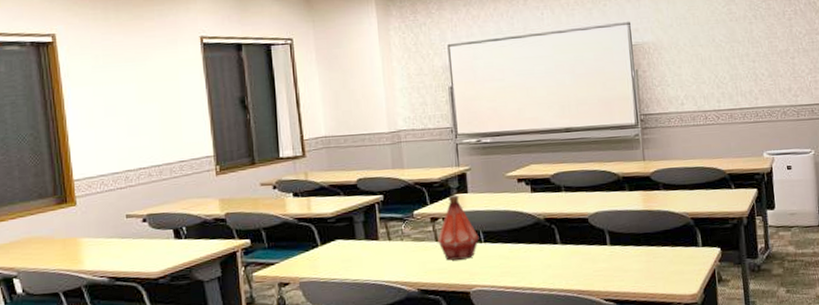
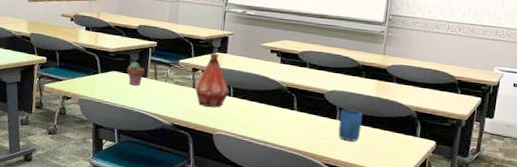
potted succulent: none [352,223,374,252] -> present [127,61,144,86]
mug: none [610,230,638,268] -> present [338,109,363,142]

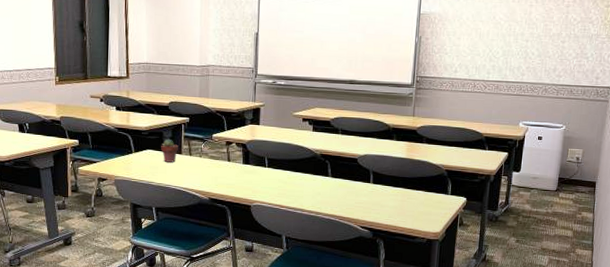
bottle: present [194,52,230,108] -> none [230,125,264,179]
mug: present [338,109,363,142] -> none [372,172,396,203]

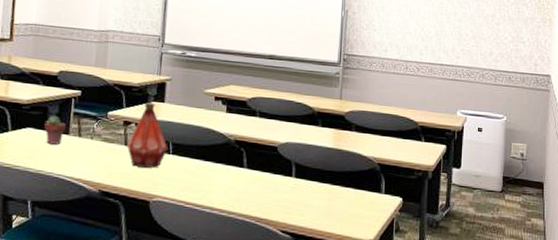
bottle: none [230,125,264,179] -> present [127,101,168,168]

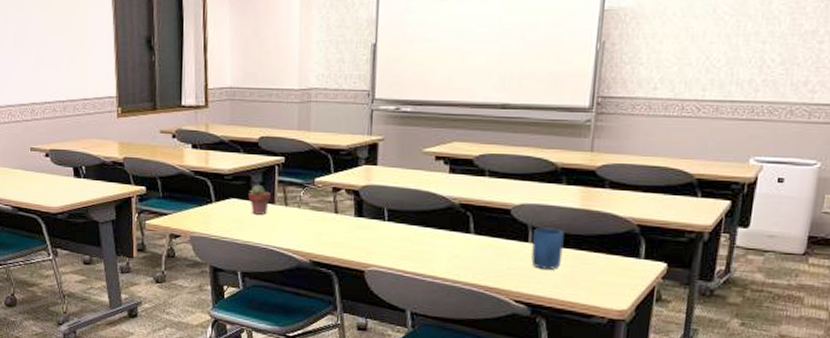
bottle: present [127,101,168,168] -> none [337,165,383,236]
mug: none [295,164,321,202] -> present [531,227,564,270]

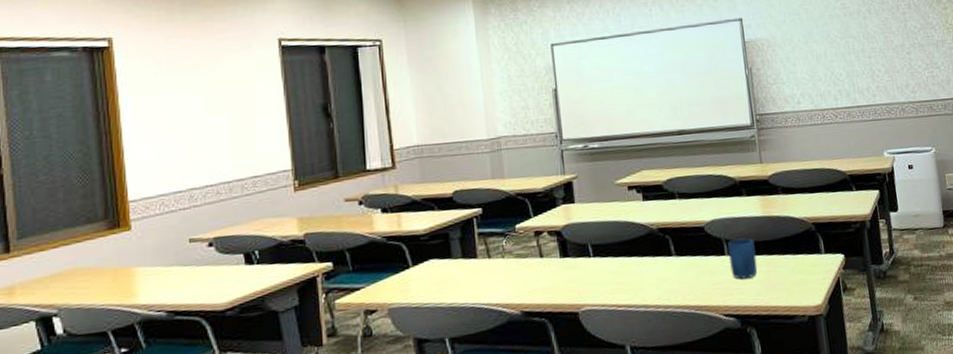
potted succulent: present [248,184,271,215] -> none [448,240,472,273]

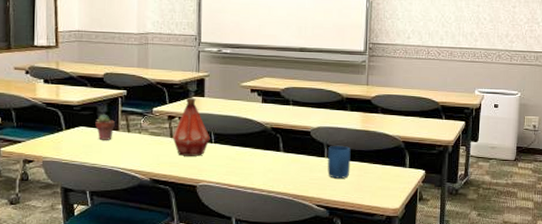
potted succulent: none [448,240,472,273] -> present [95,114,115,140]
bottle: none [542,205,588,278] -> present [172,97,210,156]

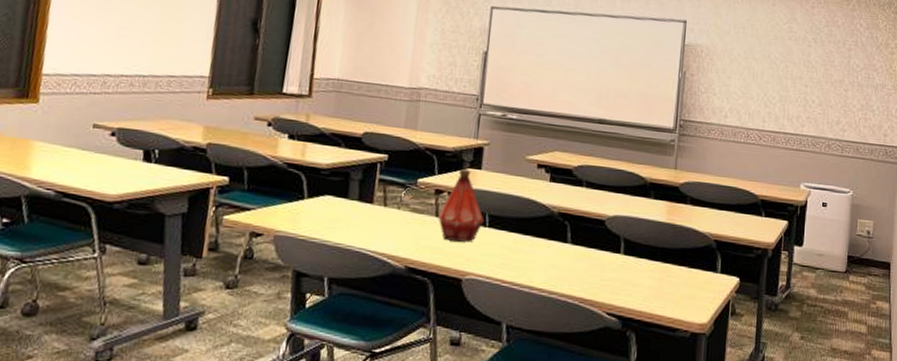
potted succulent: present [95,114,115,140] -> none [345,181,370,215]
mug: present [327,145,351,179] -> none [623,239,652,282]

